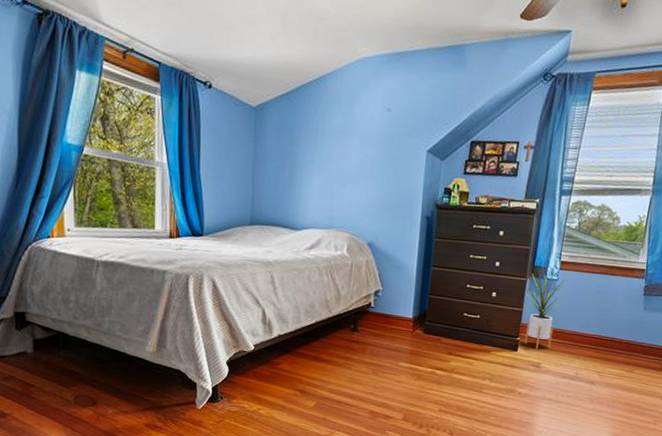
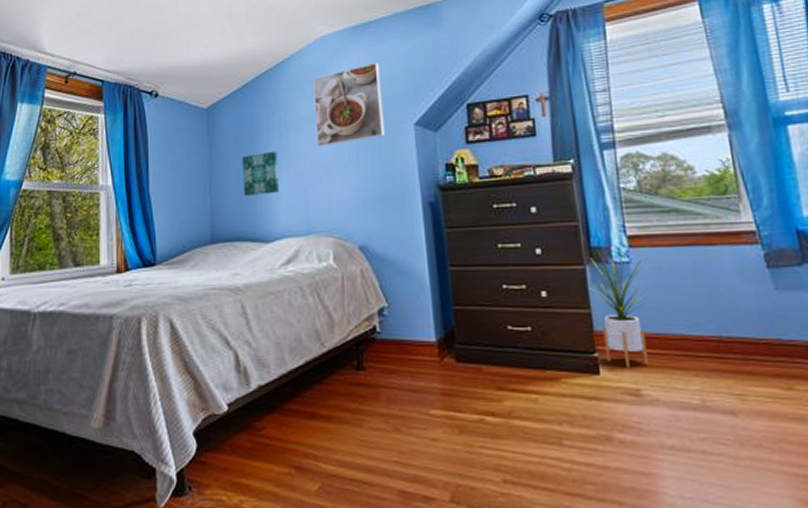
wall art: none [281,155,313,192] -> present [242,151,279,196]
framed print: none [347,91,408,158] -> present [313,63,385,147]

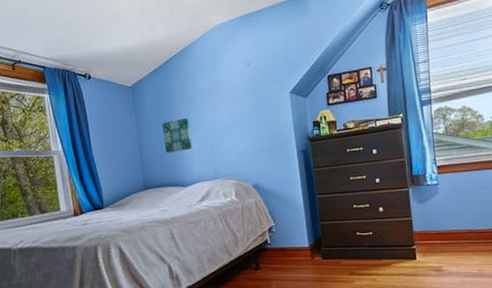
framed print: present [313,63,385,147] -> none [212,45,269,113]
house plant: present [586,248,656,368] -> none [409,175,454,254]

